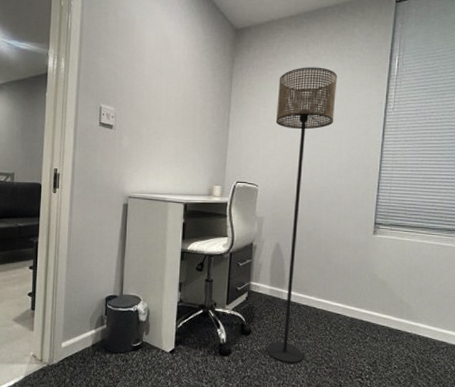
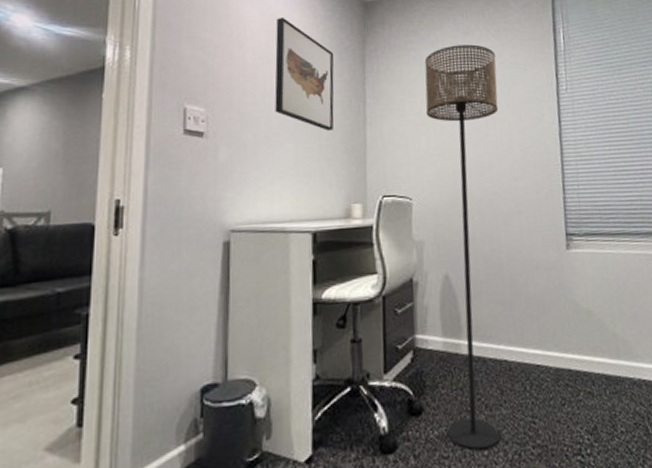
wall art: none [163,39,209,130] -> present [274,17,334,131]

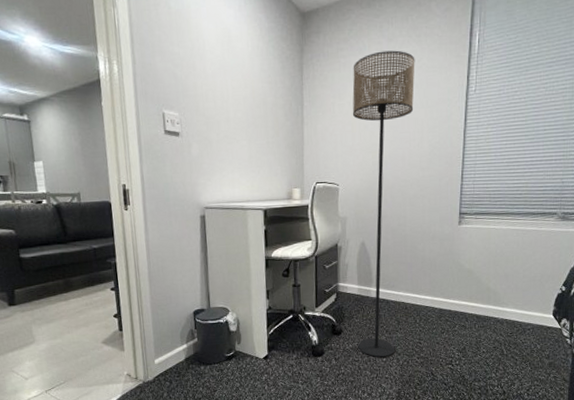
wall art: present [274,17,334,131] -> none [228,30,278,130]

